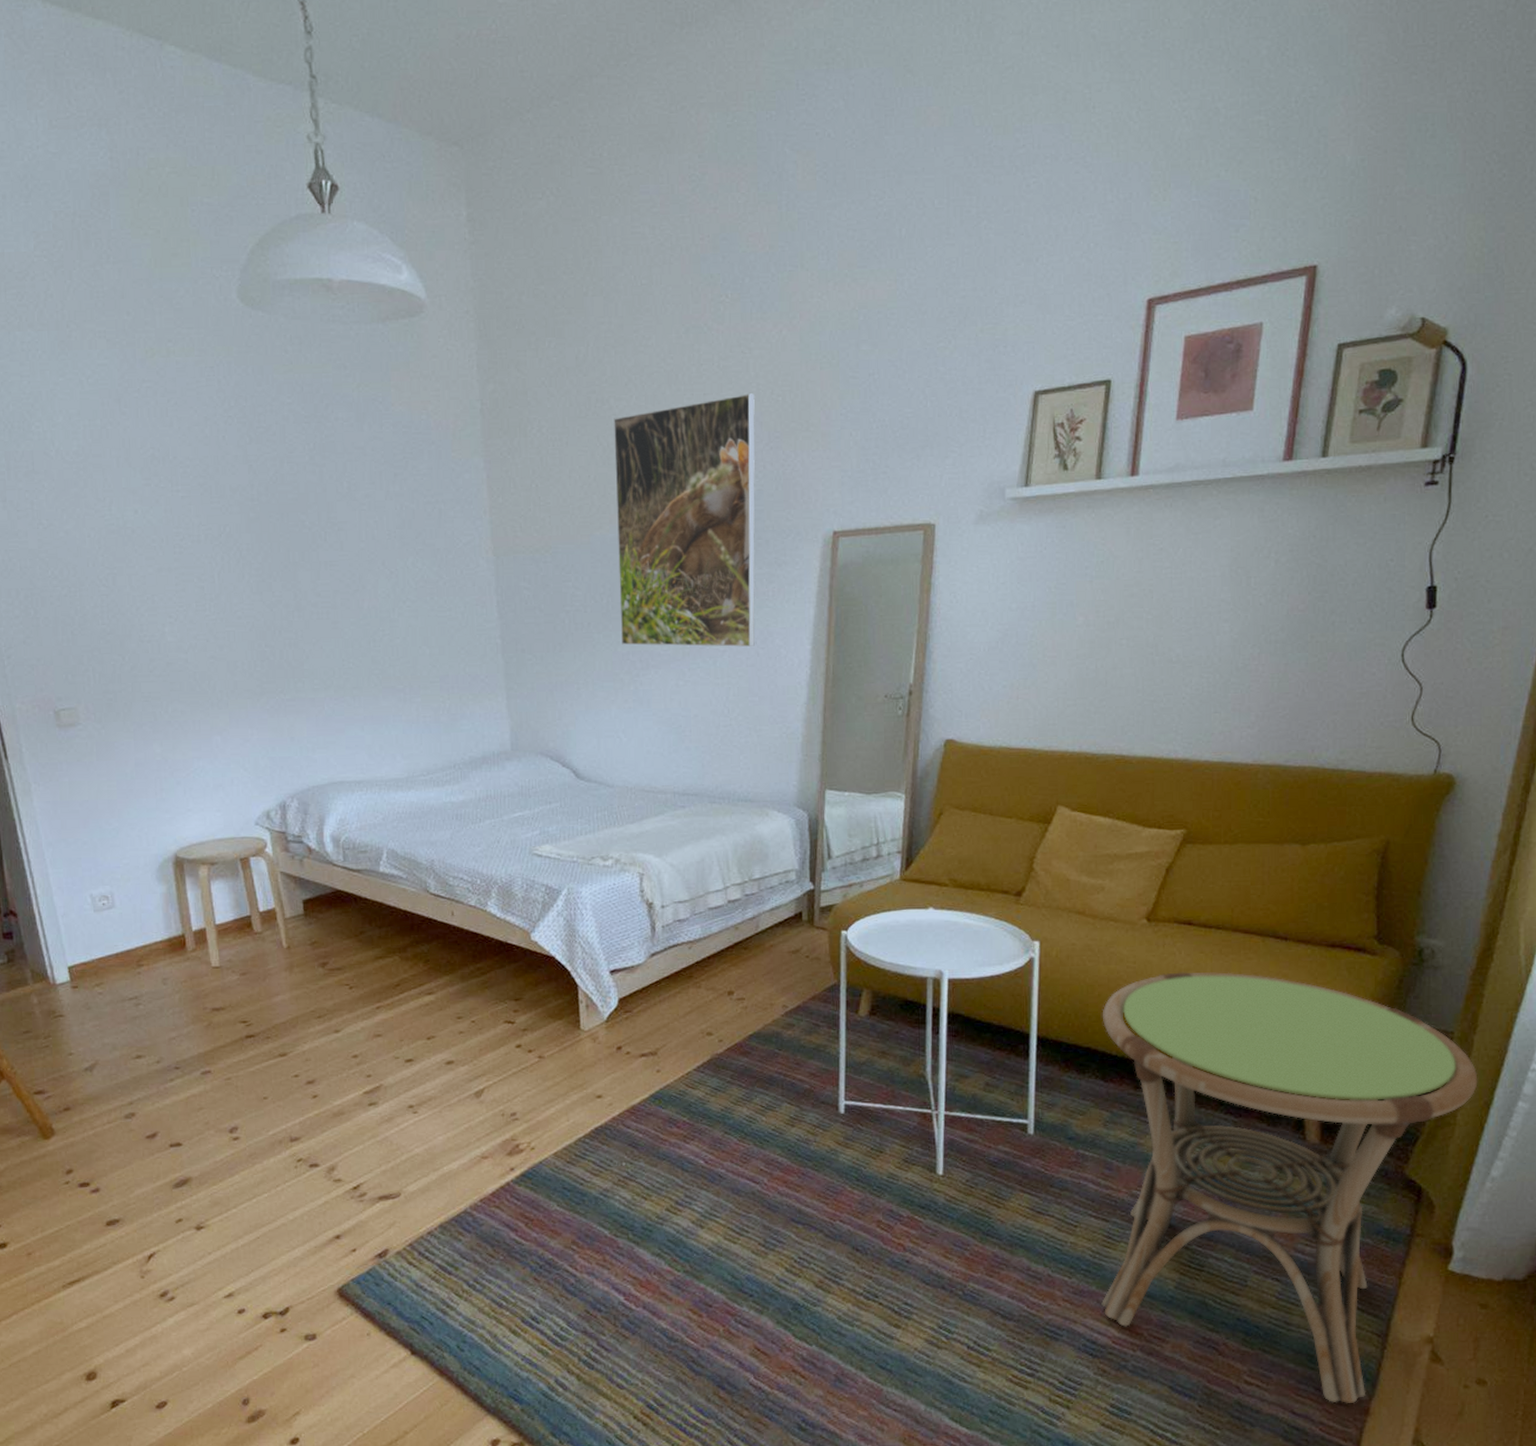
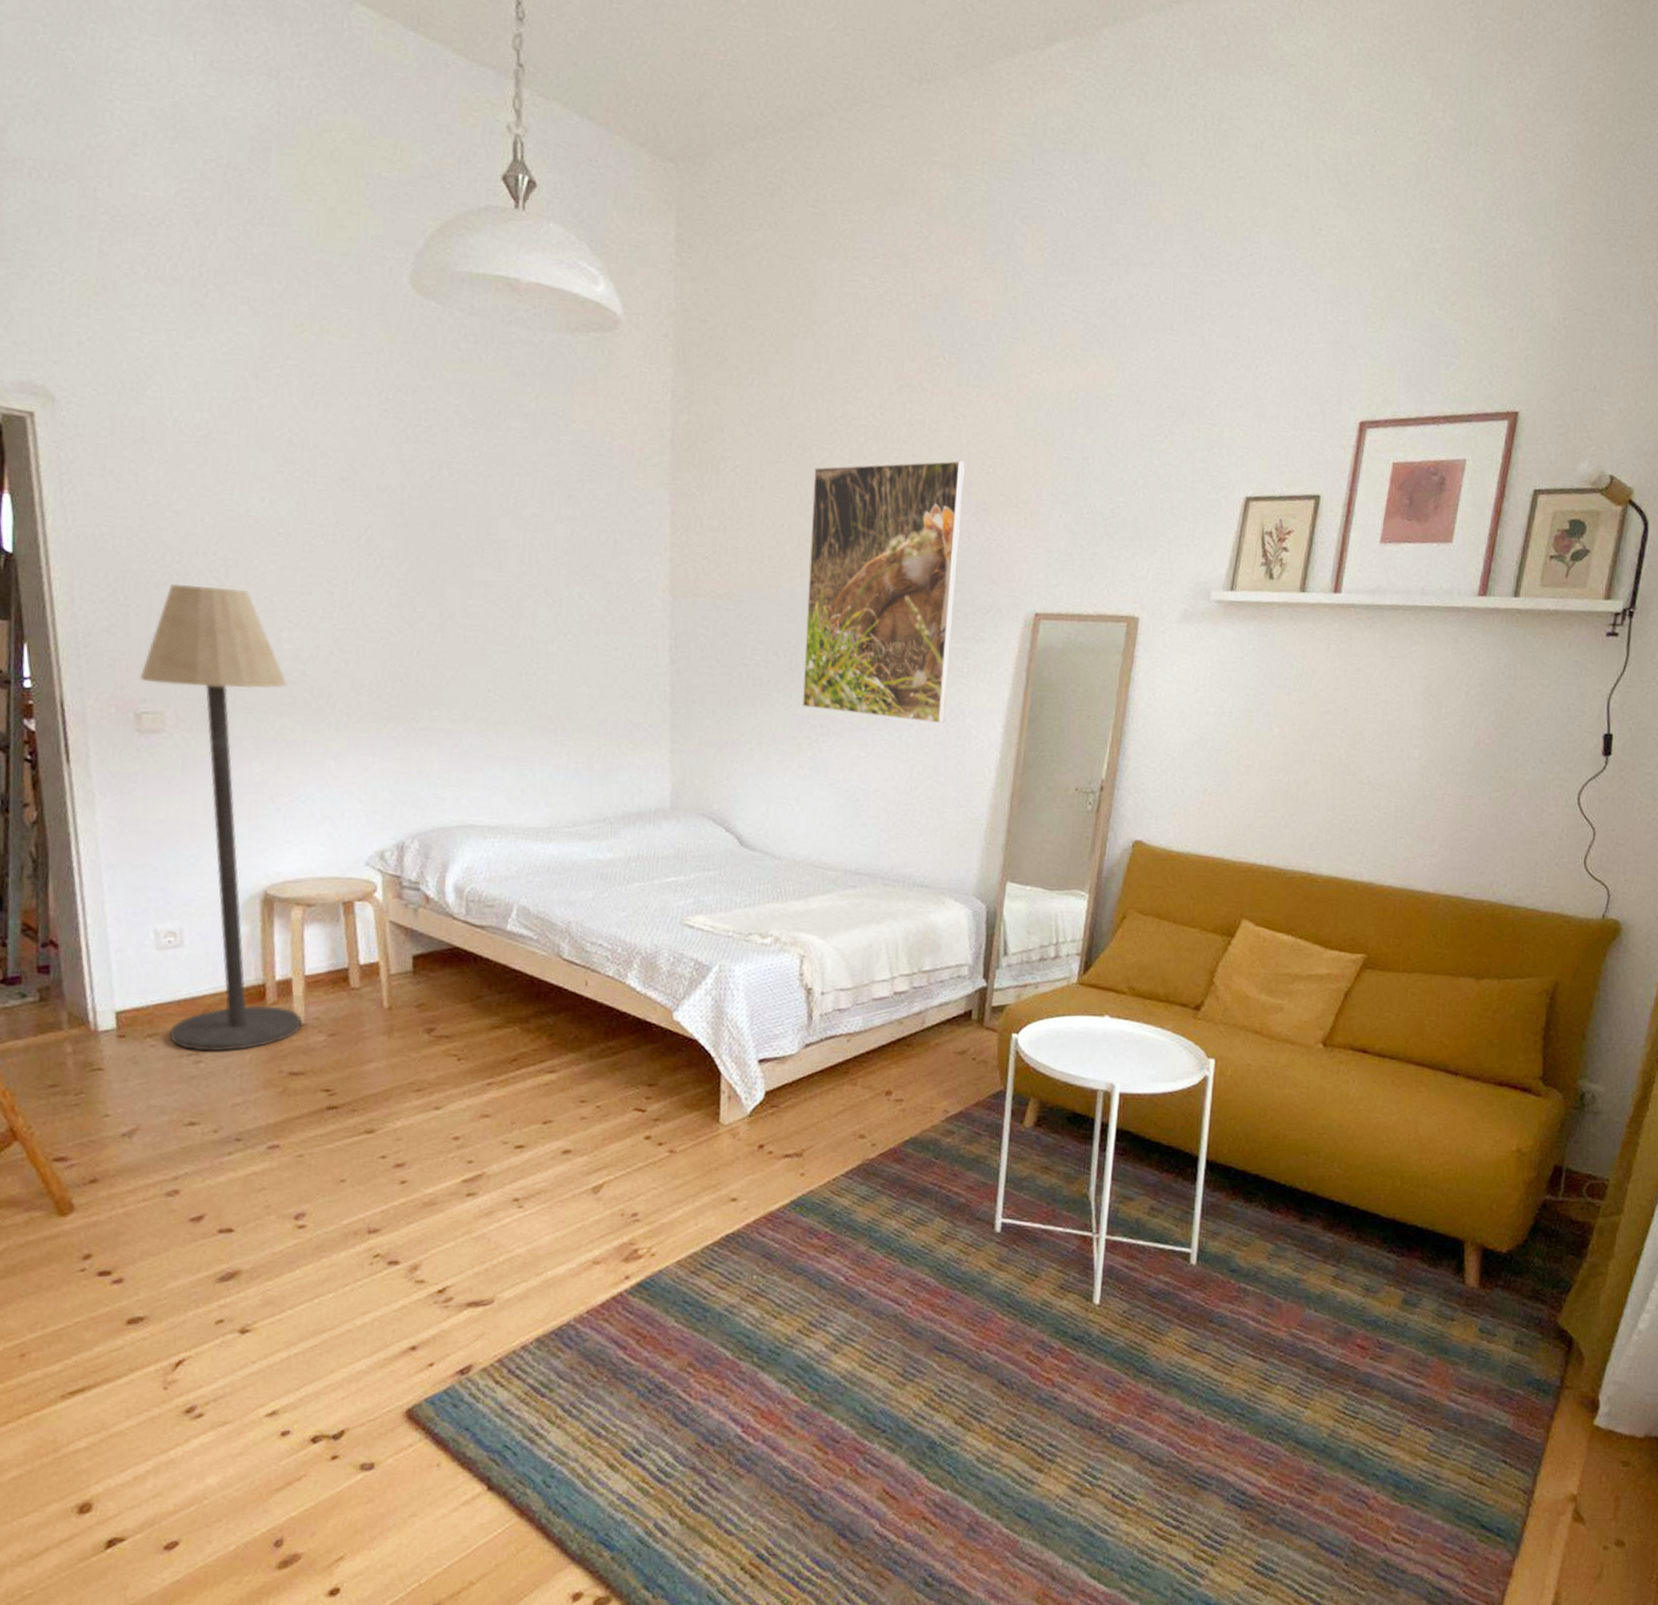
floor lamp: none [54,594,218,995] -> present [139,583,302,1051]
side table: present [1101,972,1478,1403] -> none [1253,1101,1630,1564]

